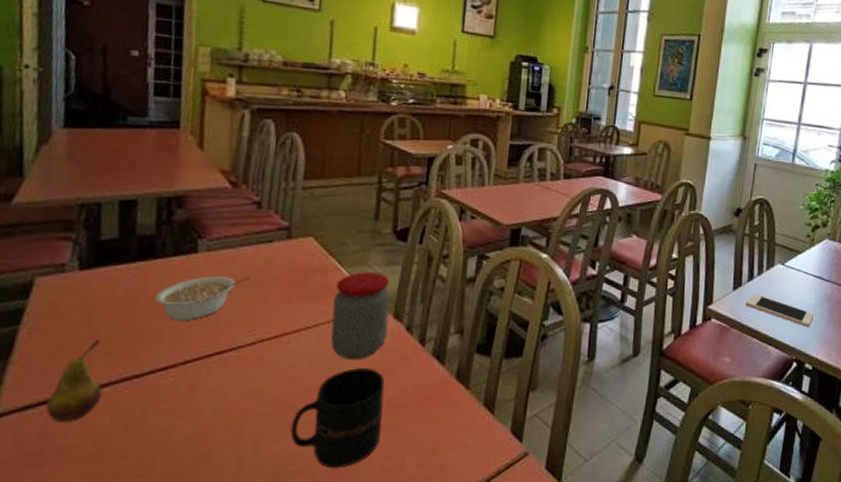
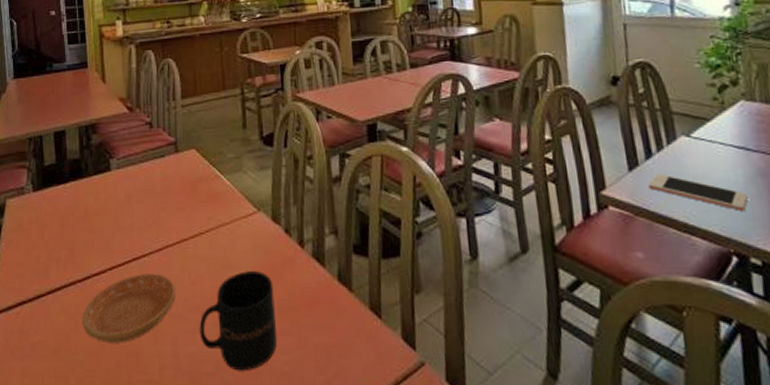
fruit: present [45,340,102,422] -> none [21,250,57,321]
saucer: none [135,369,267,444] -> present [82,274,175,343]
legume: present [155,276,251,322] -> none [85,189,152,232]
jar: present [330,272,391,359] -> none [219,178,269,262]

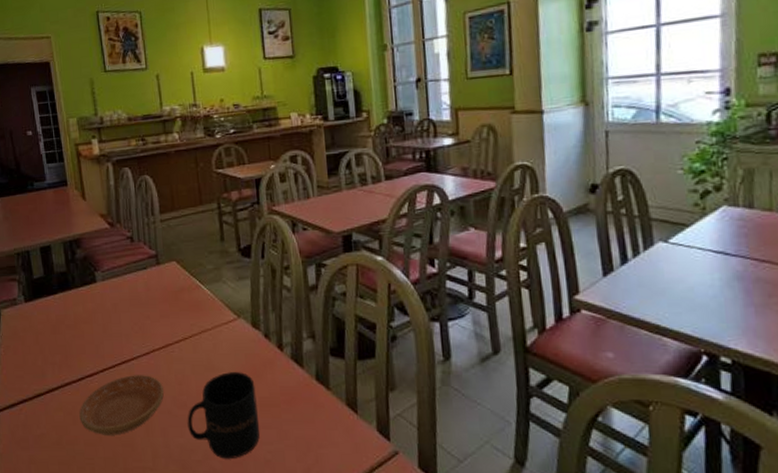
cell phone: present [648,174,748,211] -> none [622,278,723,313]

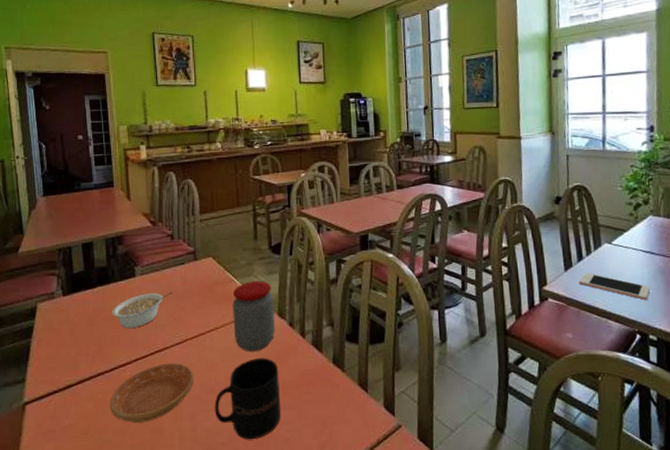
legume: none [75,298,136,338] -> present [112,291,173,329]
jar: none [201,287,249,364] -> present [233,281,275,351]
cell phone: none [622,278,723,313] -> present [579,273,650,300]

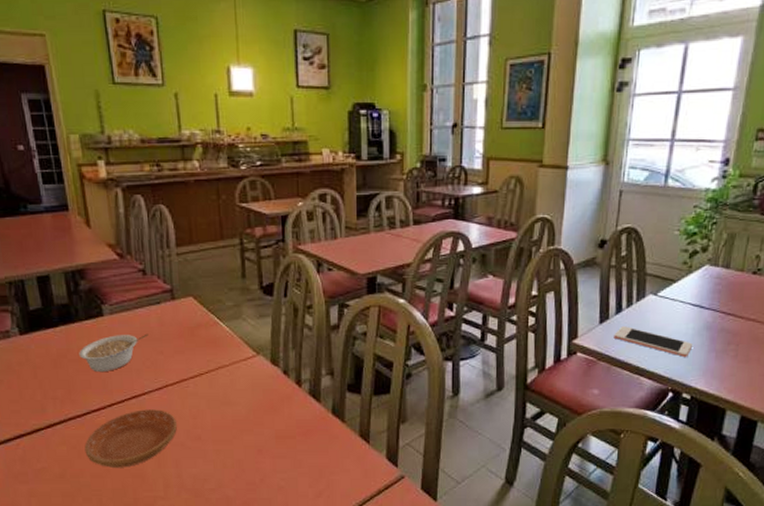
mug: present [214,358,280,440] -> none [201,407,274,487]
jar: present [233,281,275,351] -> none [218,325,267,399]

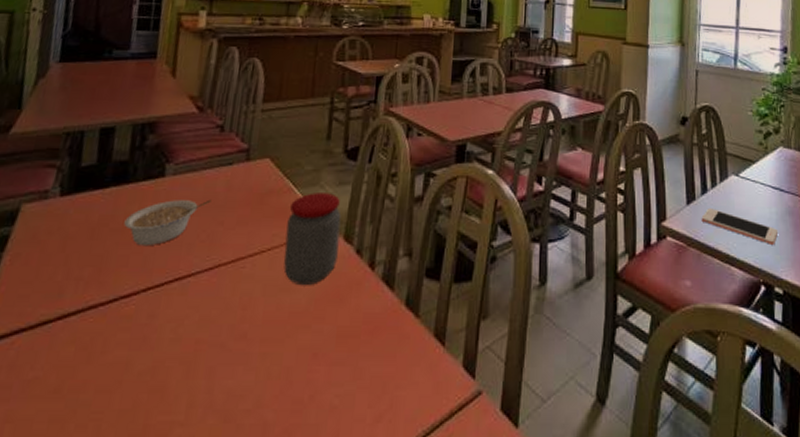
saucer: present [84,409,177,468] -> none [97,296,222,378]
jar: none [218,325,267,399] -> present [283,193,342,285]

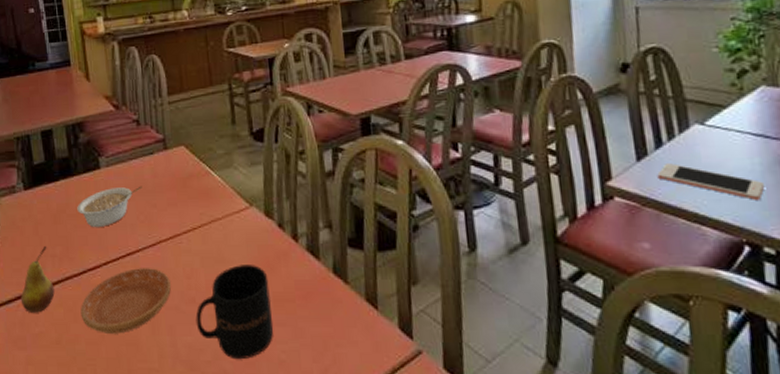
fruit: none [18,267,73,352] -> present [20,247,55,313]
saucer: none [97,296,222,378] -> present [80,268,171,334]
mug: none [242,294,335,407] -> present [195,265,273,360]
jar: present [283,193,342,285] -> none [211,173,262,256]

